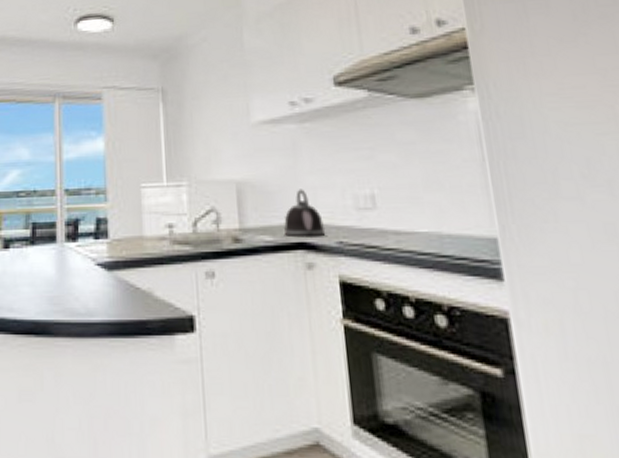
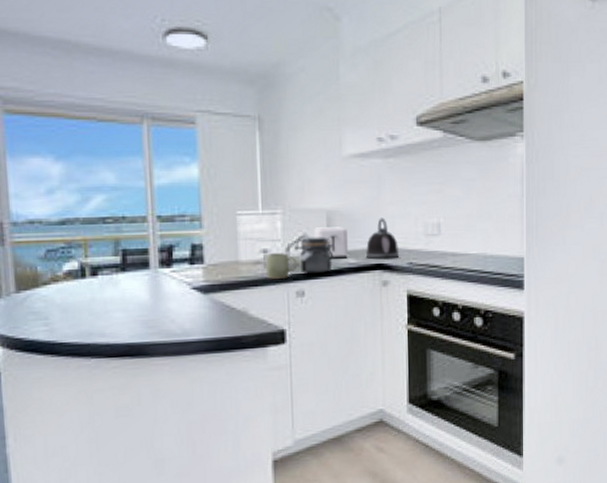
mug: none [171,228,206,257] -> present [265,253,298,279]
jar: none [202,210,247,253] -> present [294,236,334,275]
toaster: none [223,199,263,236] -> present [314,227,348,259]

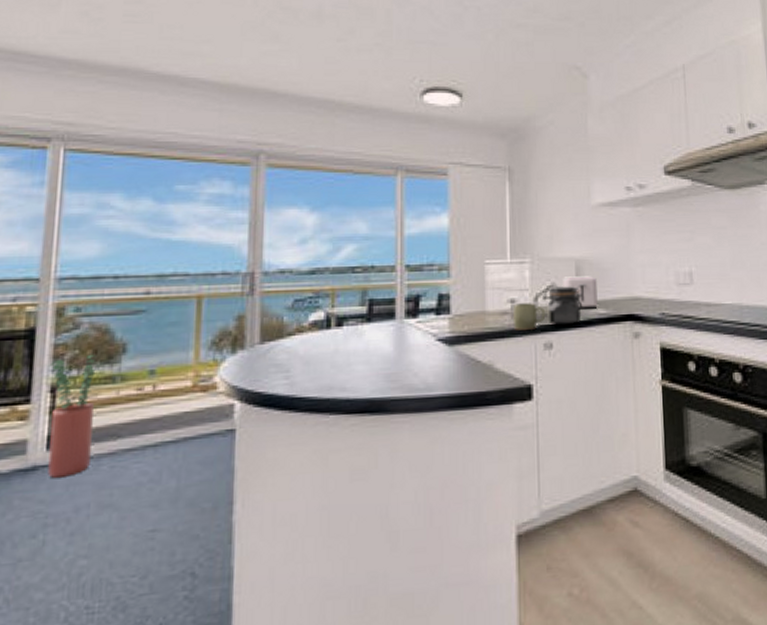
kettle: present [365,217,400,261] -> none [615,266,651,311]

